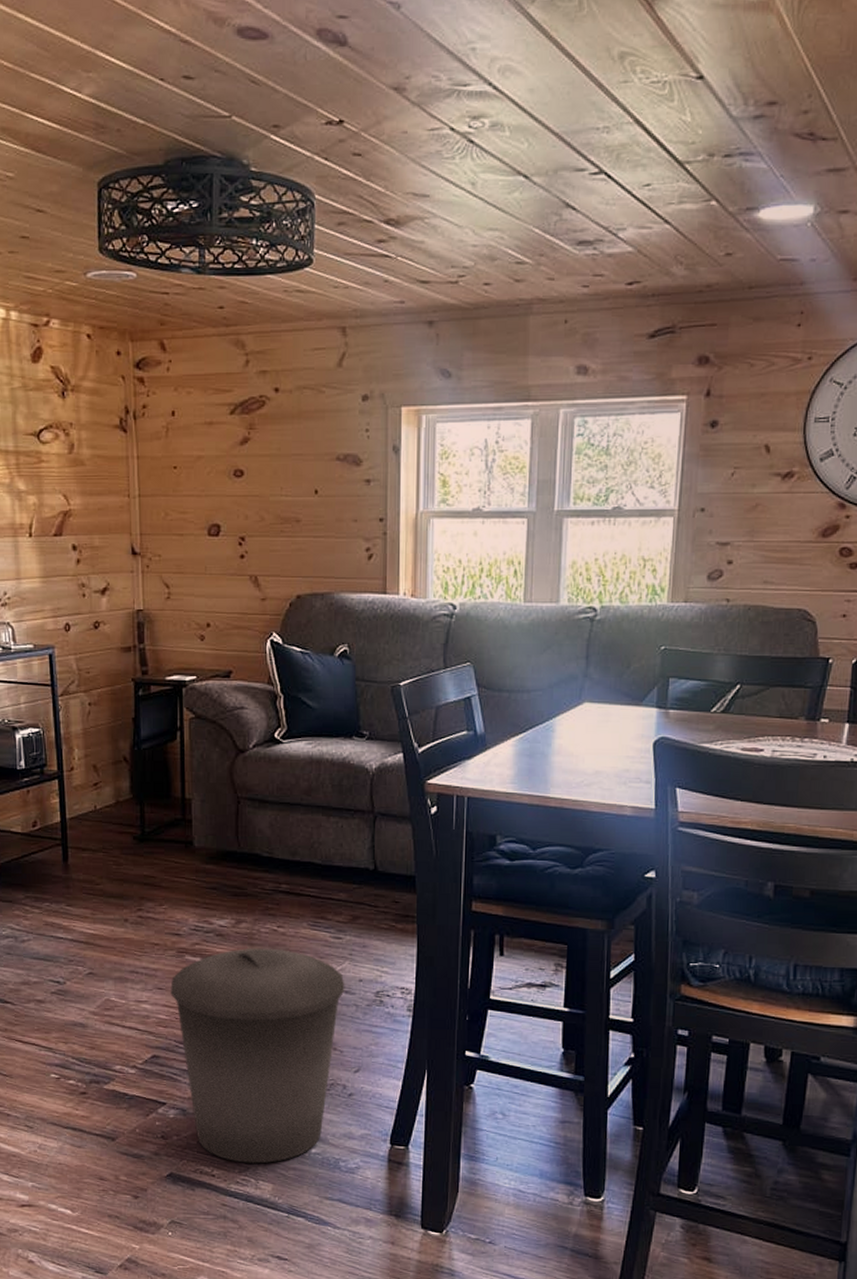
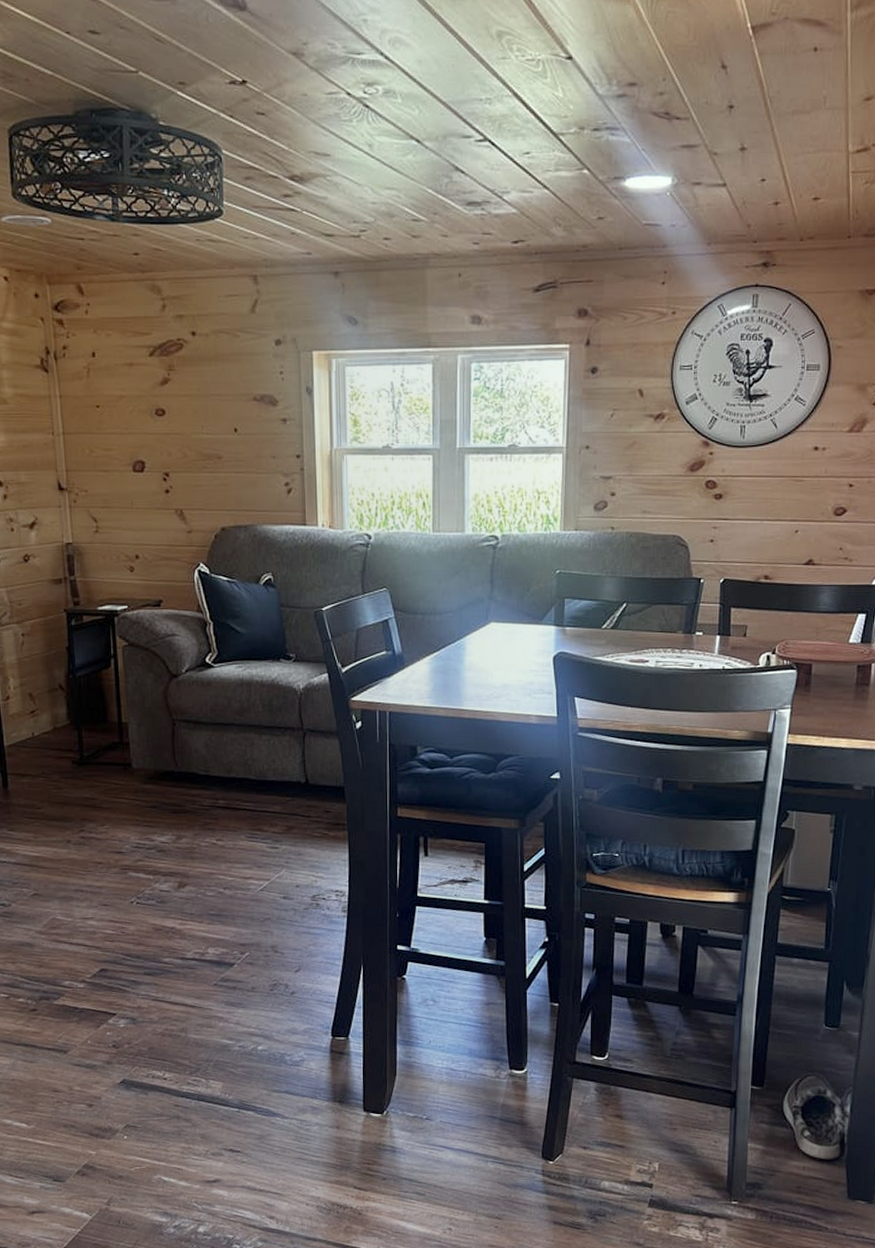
trash can: present [170,948,345,1164] -> none [115,860,283,1065]

